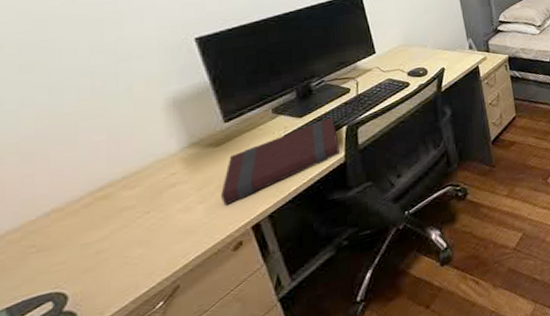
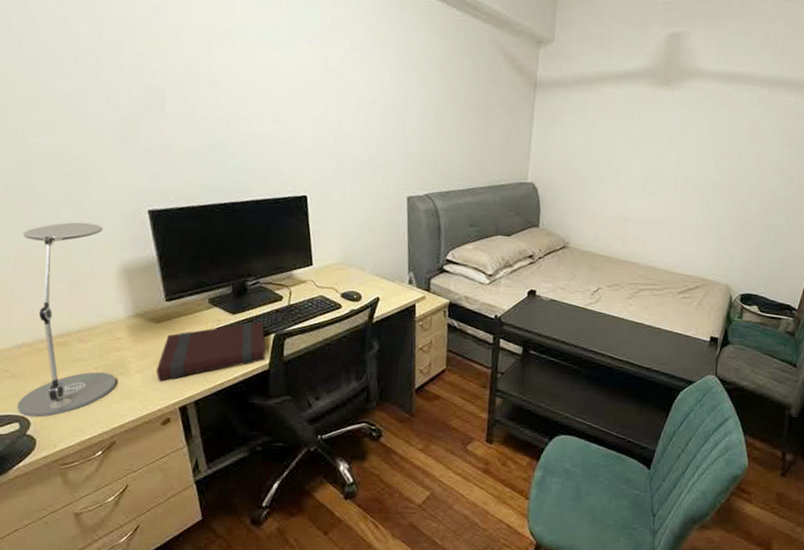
desk lamp: none [45,63,174,291] -> present [17,222,116,418]

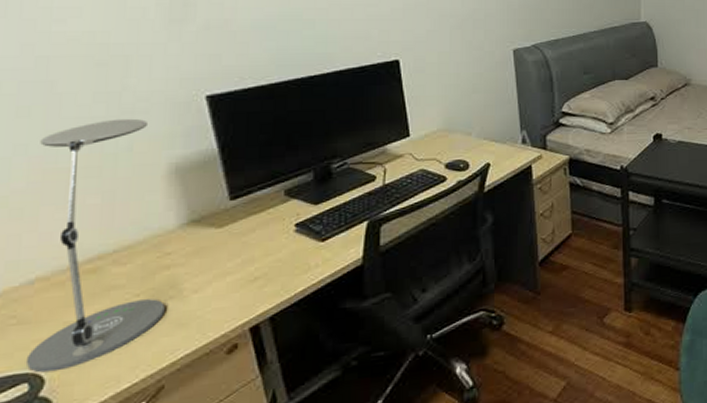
book: present [156,321,266,381] -> none [219,208,358,299]

